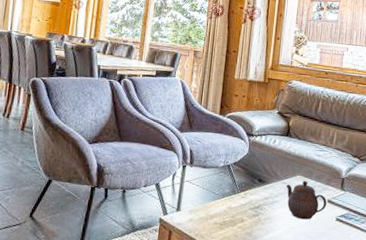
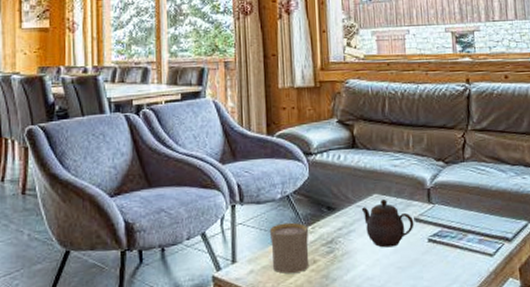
cup: none [209,186,242,228] -> present [269,222,310,275]

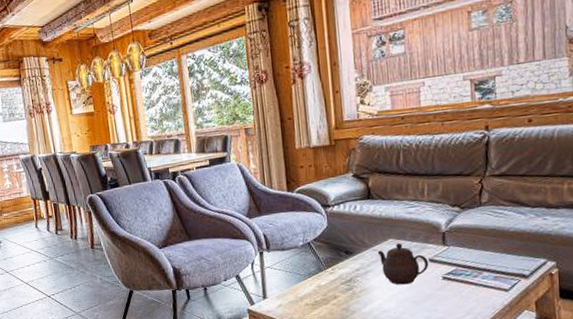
cup: present [269,222,310,275] -> none [293,265,331,308]

